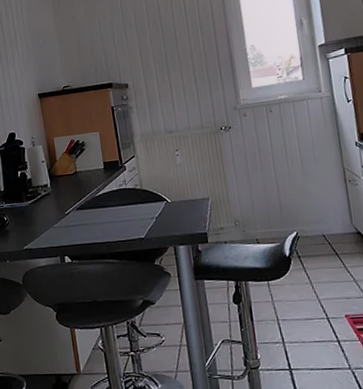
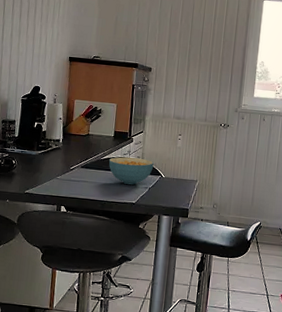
cereal bowl: none [105,186,156,218] -> present [109,157,154,185]

